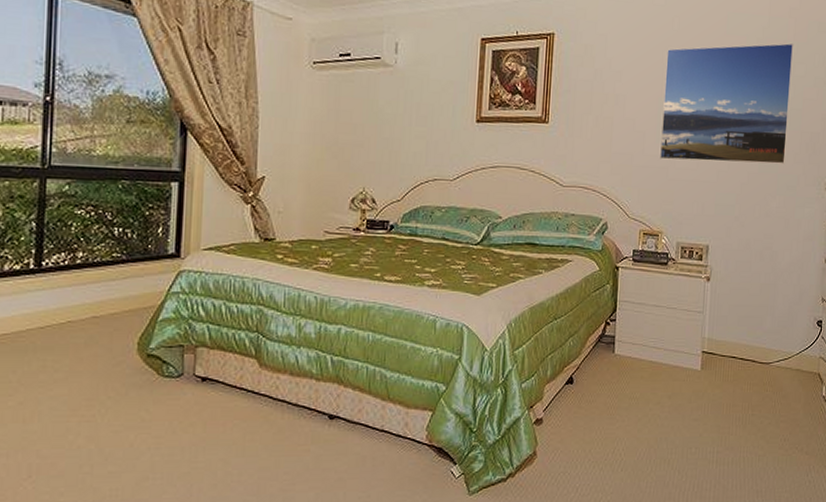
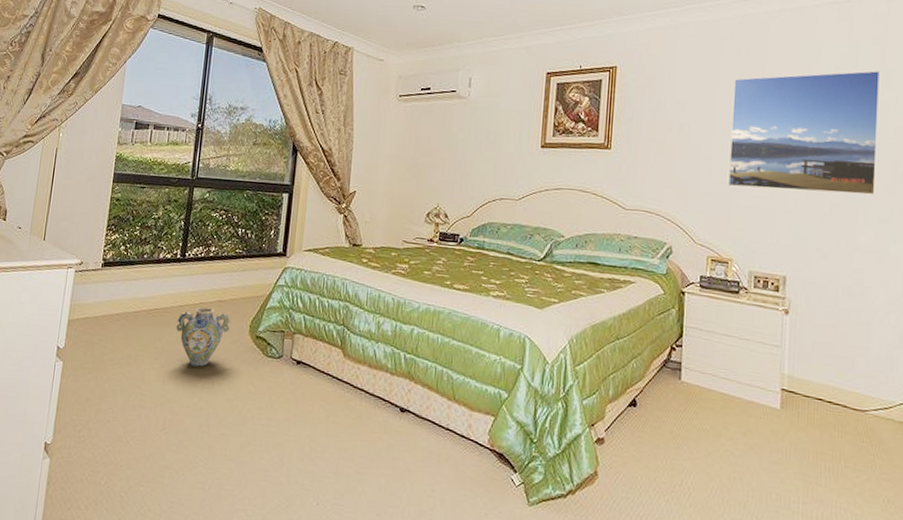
ceramic jug: none [36,326,111,398] -> present [176,307,230,367]

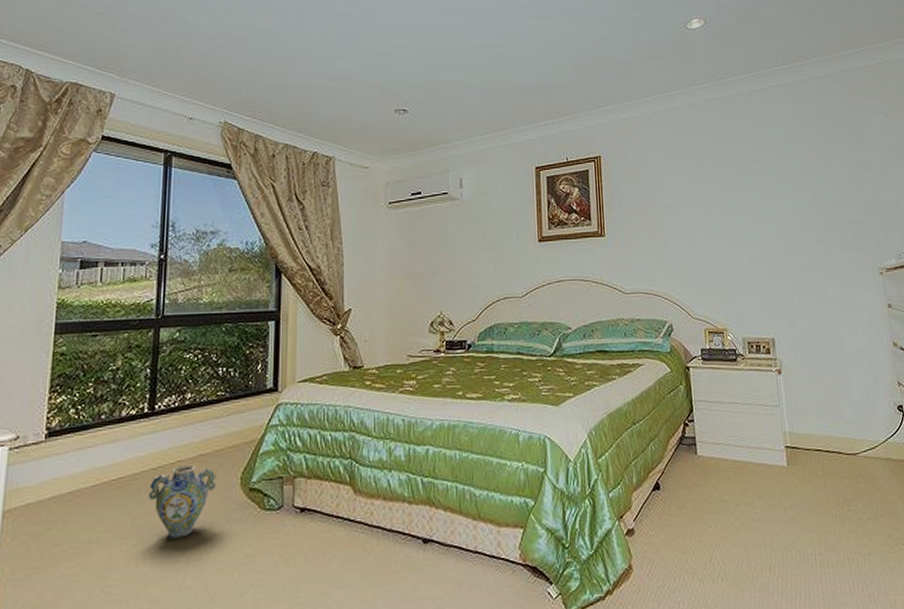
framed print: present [727,70,881,195] -> none [705,142,835,260]

